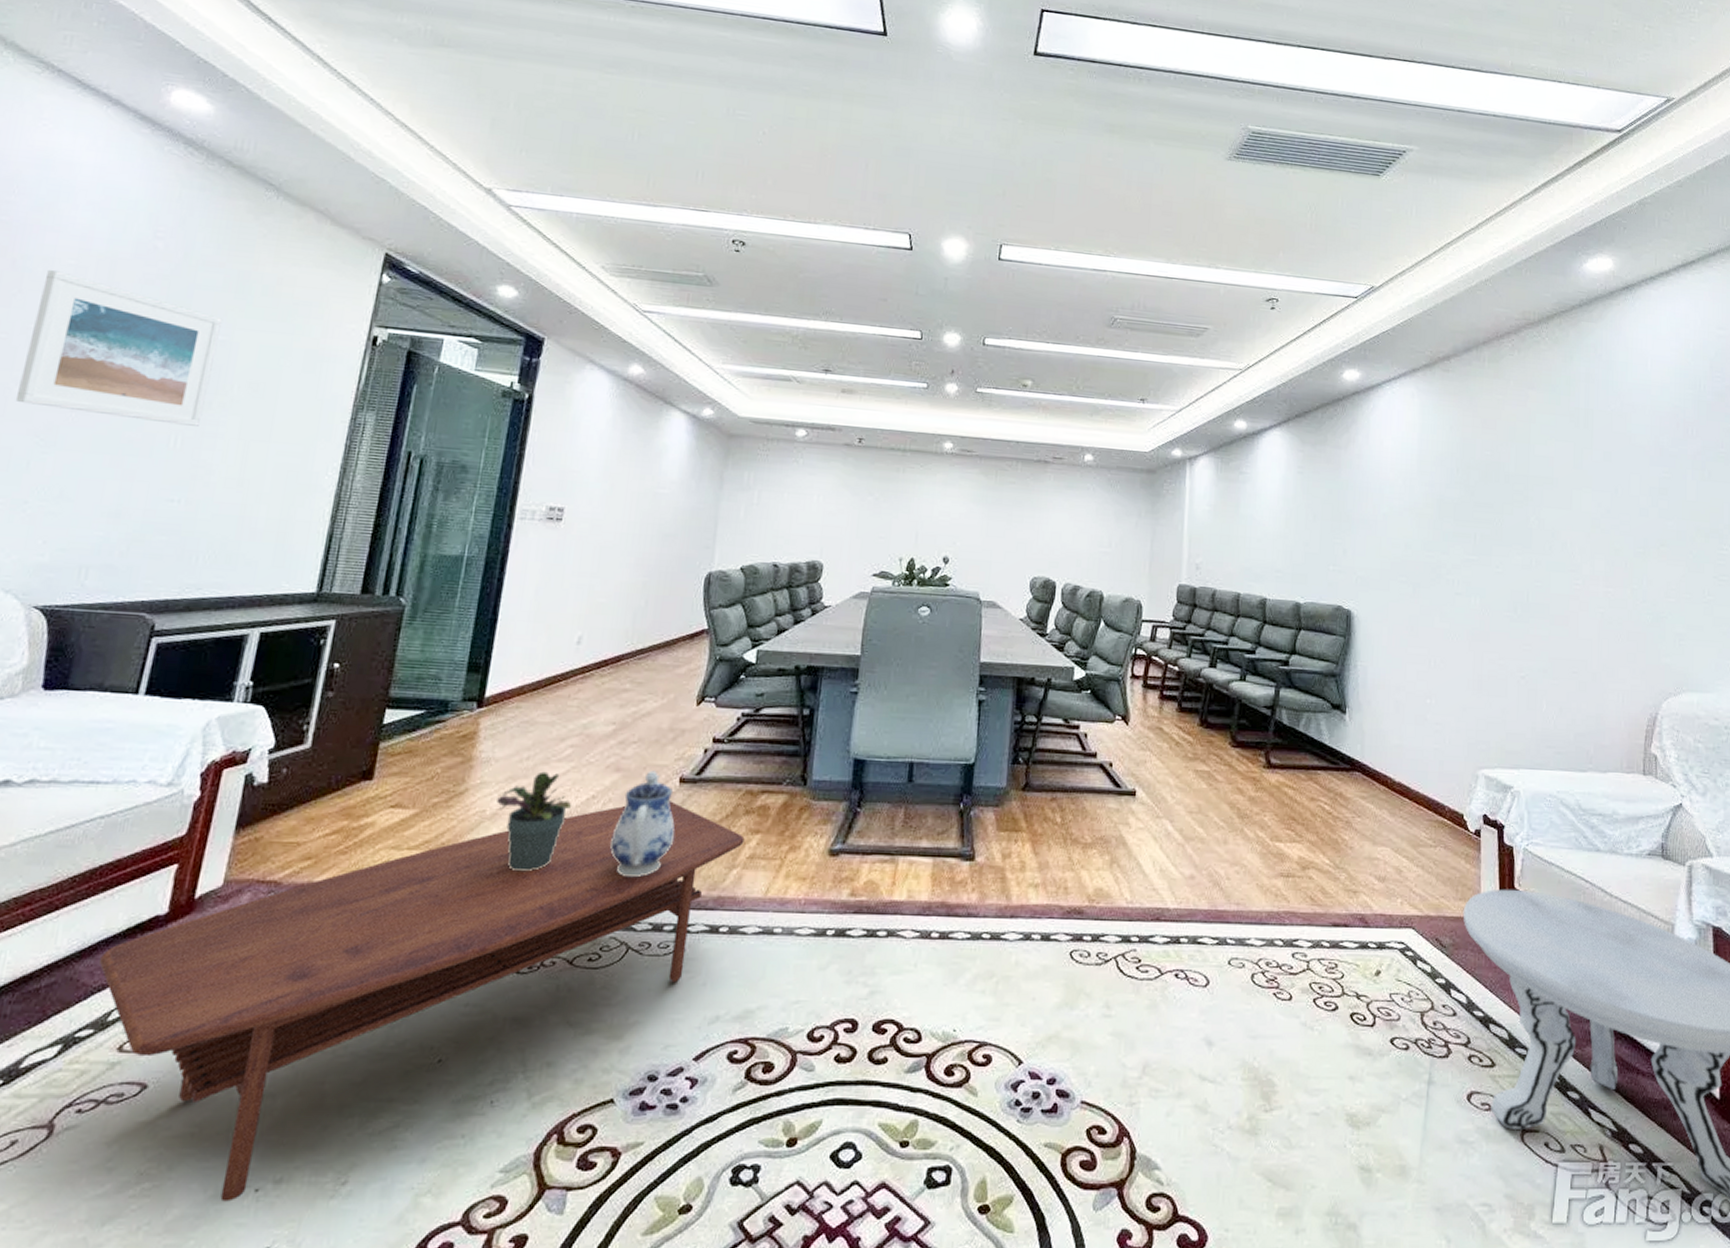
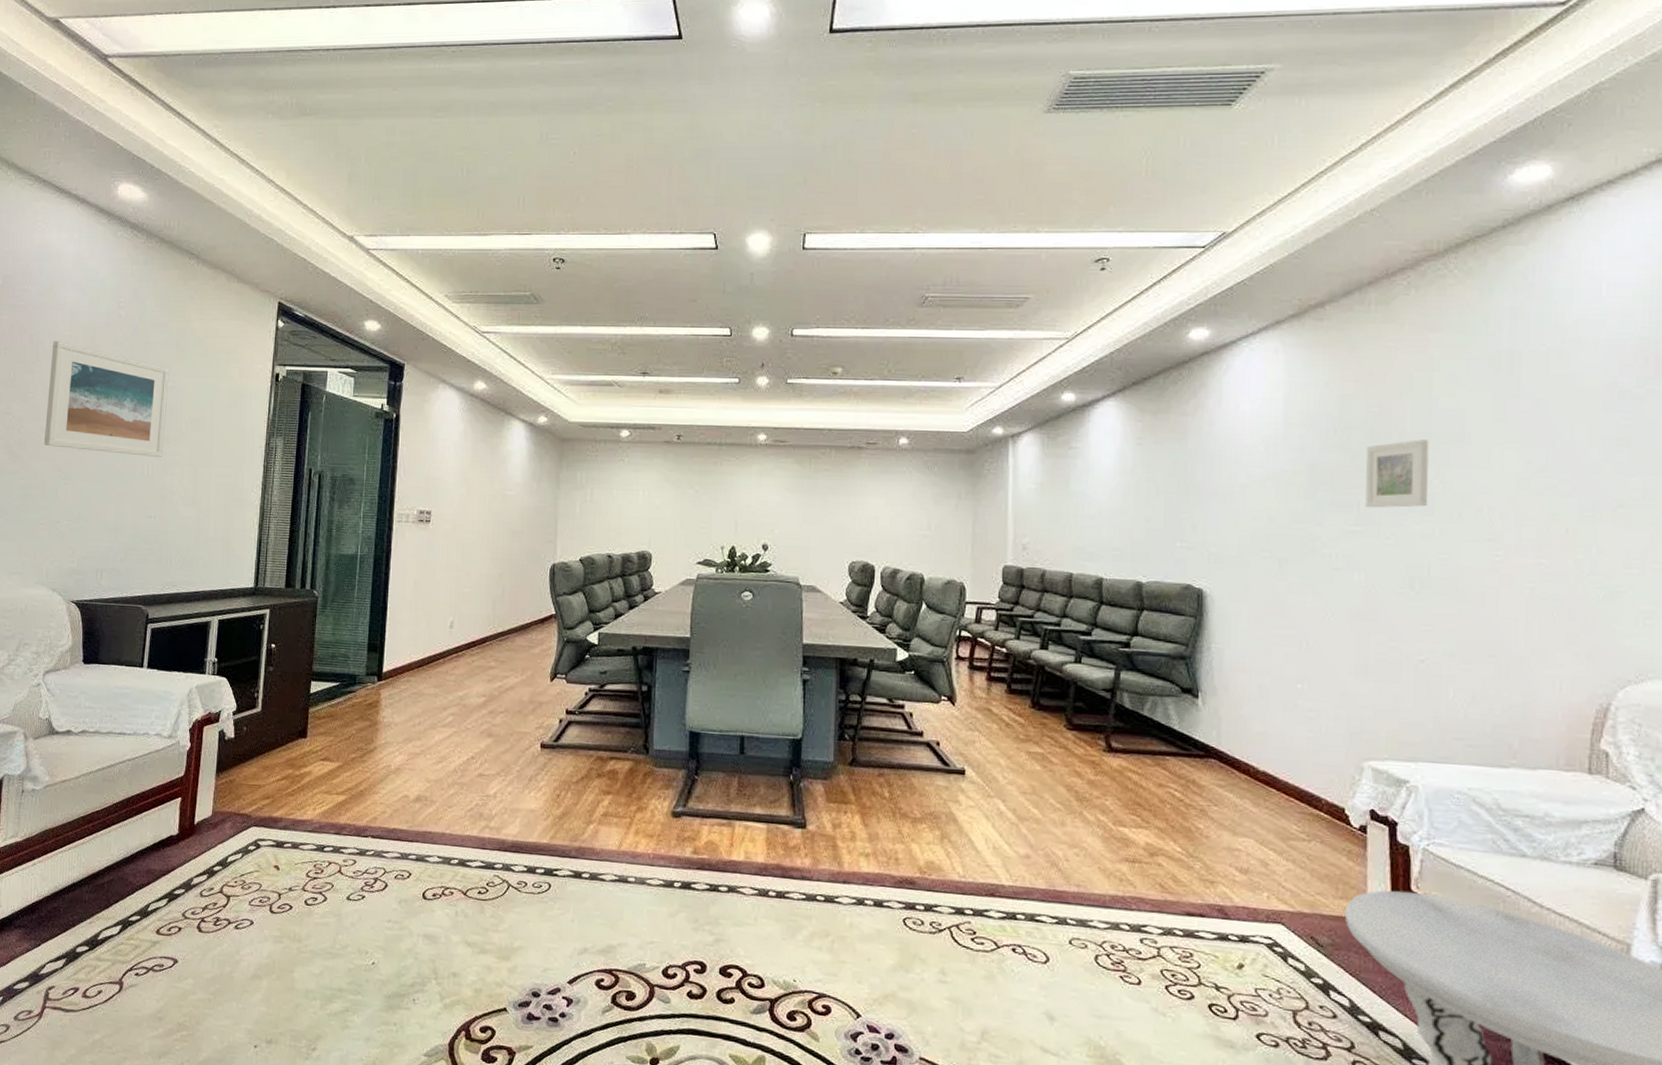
coffee table: present [98,801,745,1202] -> none [138,763,598,1052]
potted plant: present [496,771,572,872] -> none [398,735,456,818]
teapot: present [610,770,675,878] -> none [489,736,539,827]
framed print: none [1480,481,1528,540] -> present [1365,439,1429,508]

